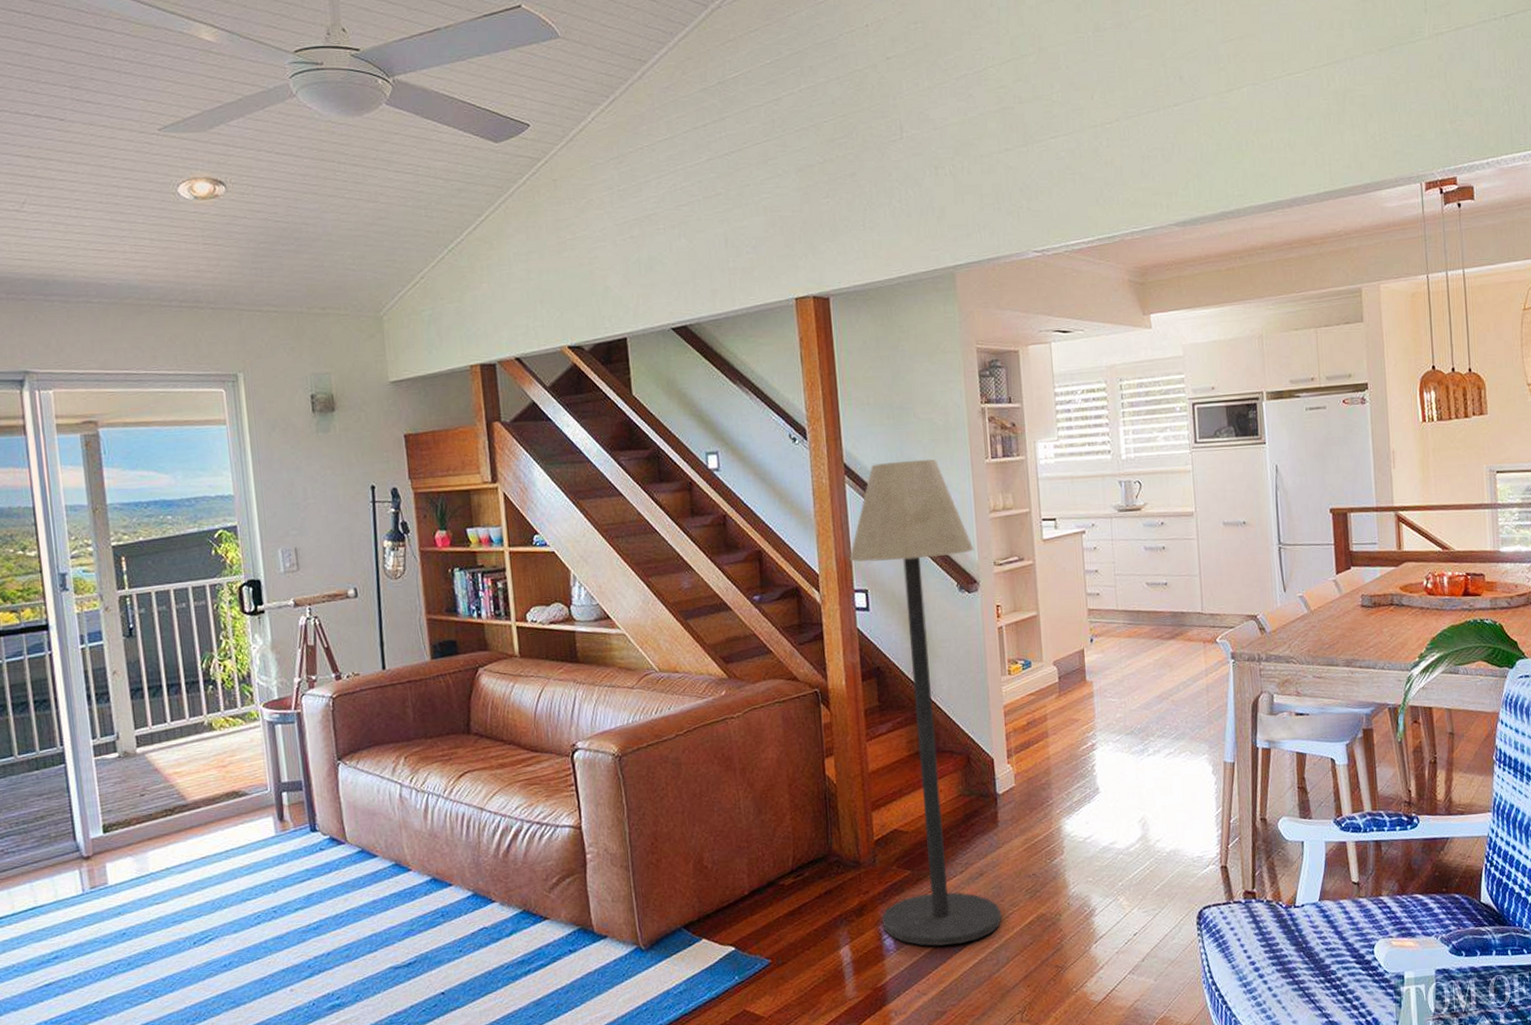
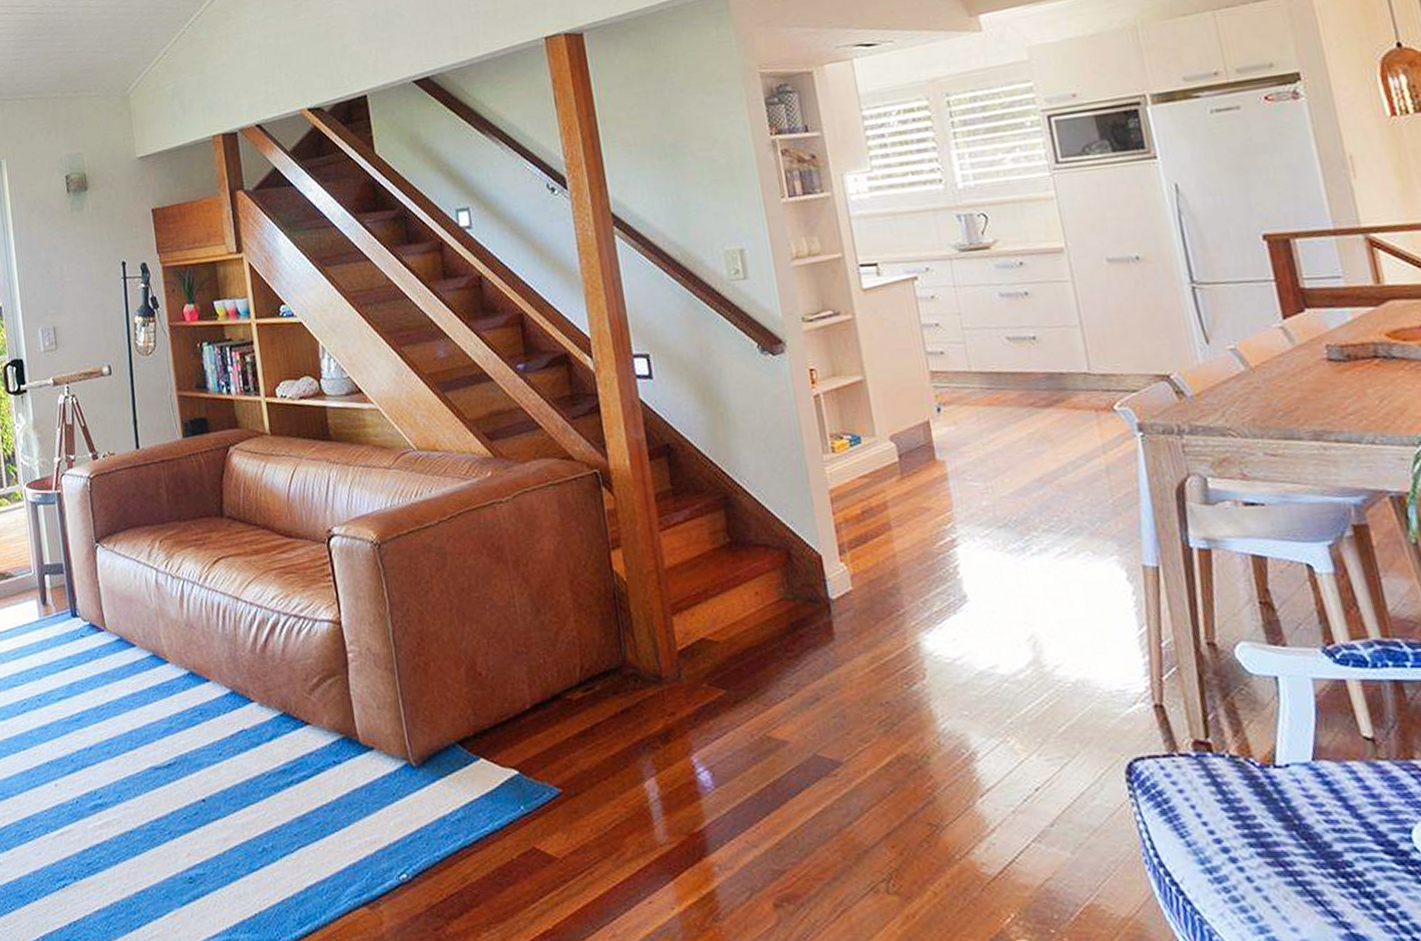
floor lamp: present [849,459,1003,947] -> none [624,202,850,787]

